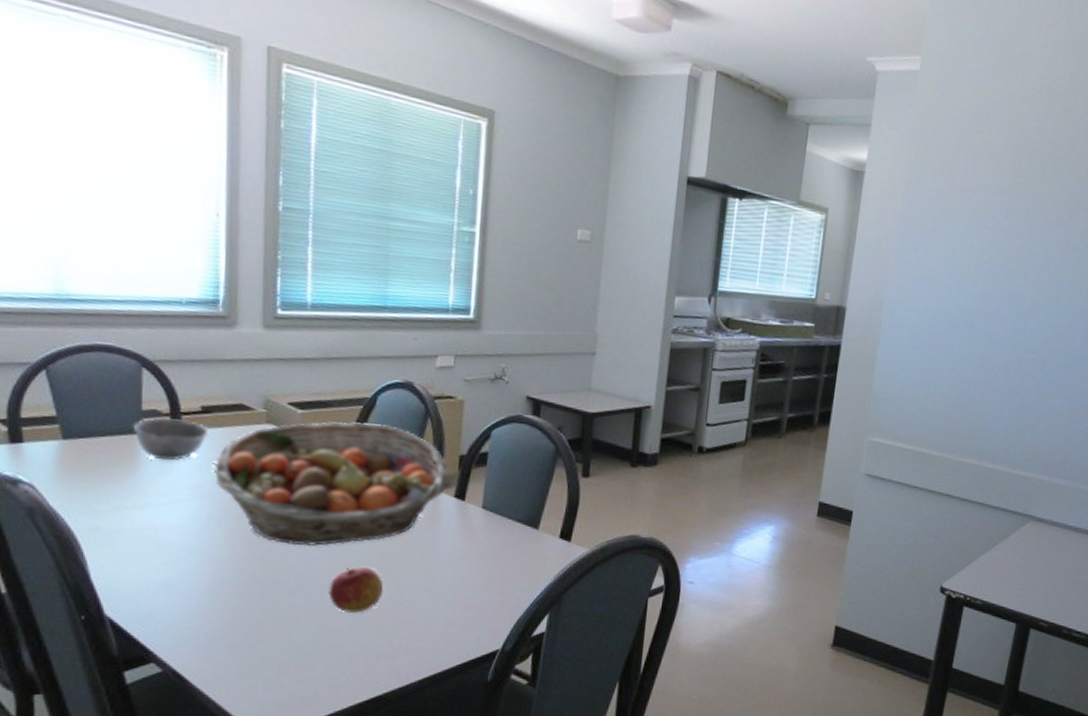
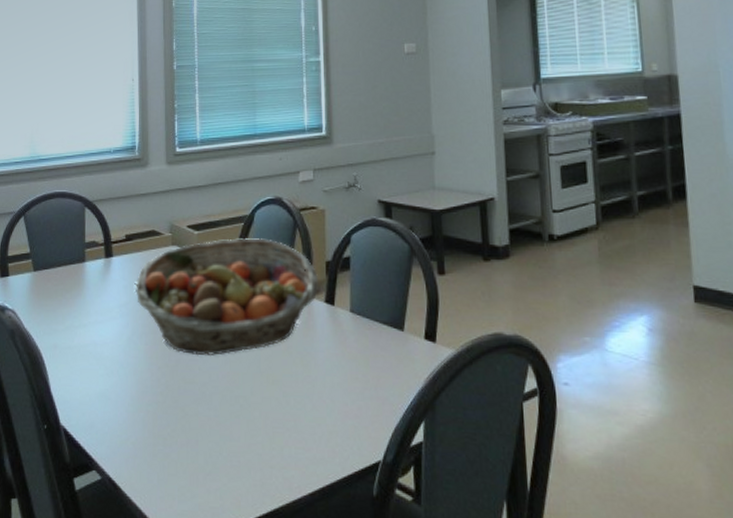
bowl: present [132,417,211,461] -> none [79,248,132,284]
apple: present [329,567,384,613] -> none [227,375,272,421]

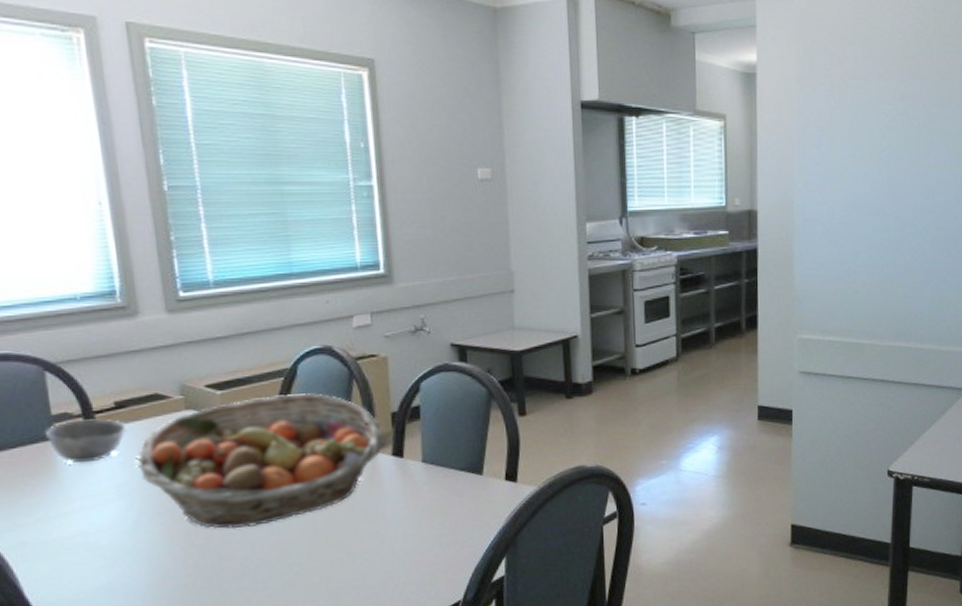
bowl: none [79,248,132,284] -> present [44,418,128,464]

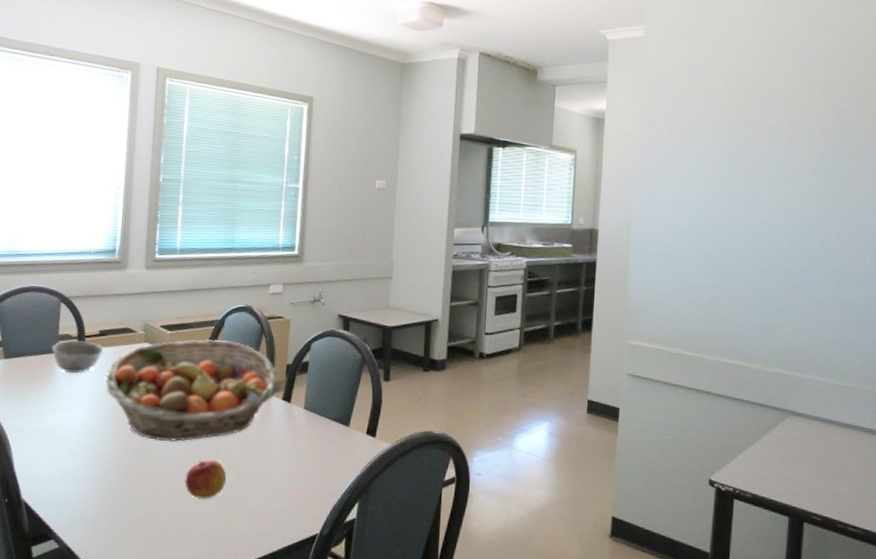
apple: none [277,540,334,588] -> present [185,460,227,499]

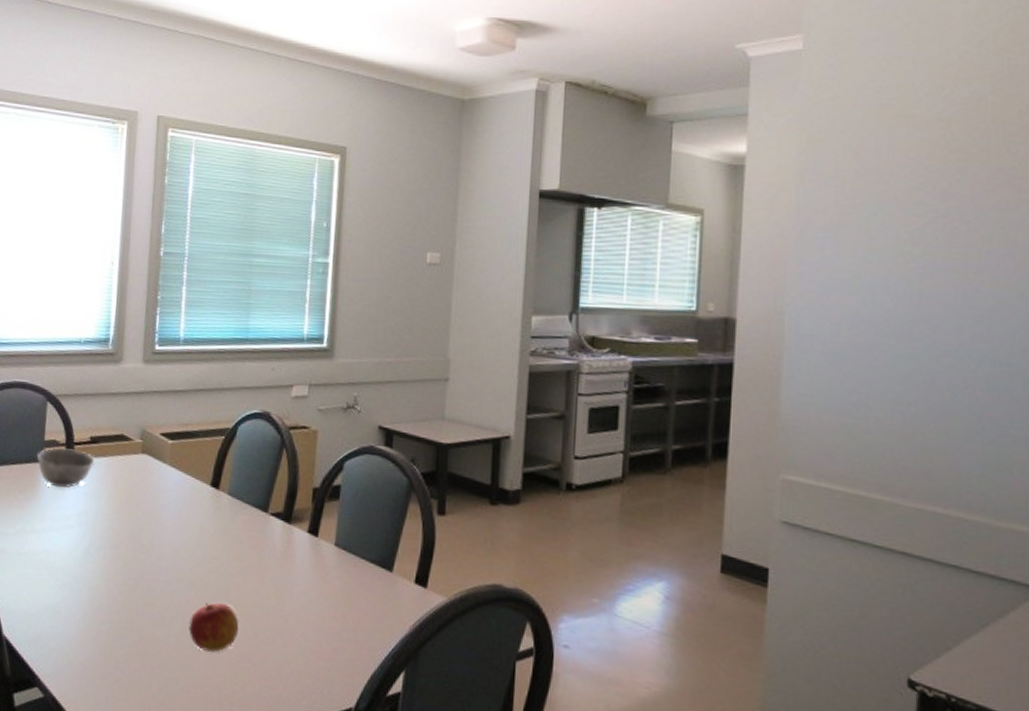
fruit basket: present [105,340,279,442] -> none [97,452,304,578]

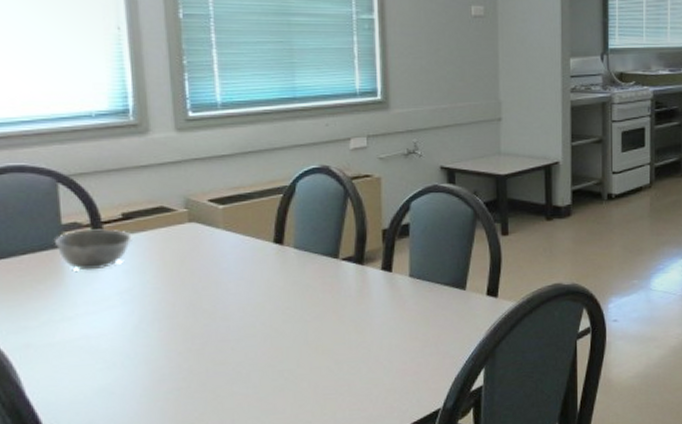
apple: present [189,603,239,652] -> none [268,348,322,393]

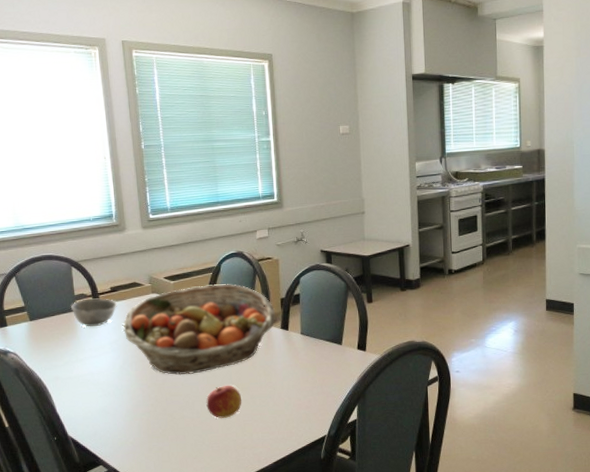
fruit basket: none [141,209,375,336] -> present [123,284,276,375]
apple: none [268,348,322,393] -> present [206,386,242,418]

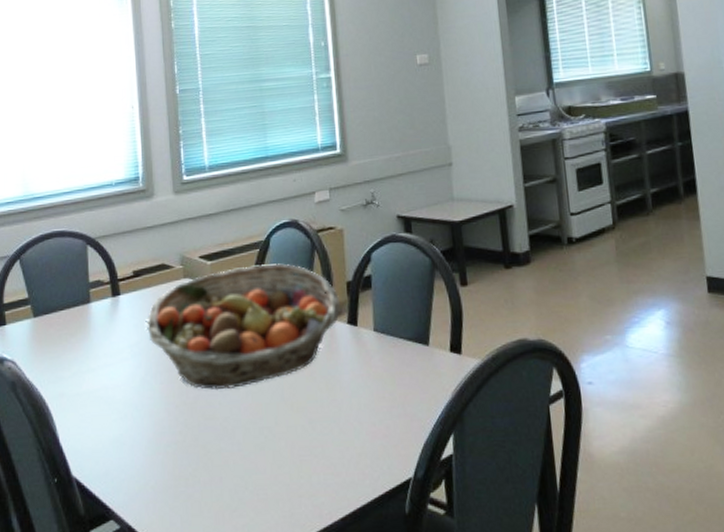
bowl: present [70,298,118,327] -> none [83,285,142,325]
apple: present [206,386,242,418] -> none [250,405,297,452]

